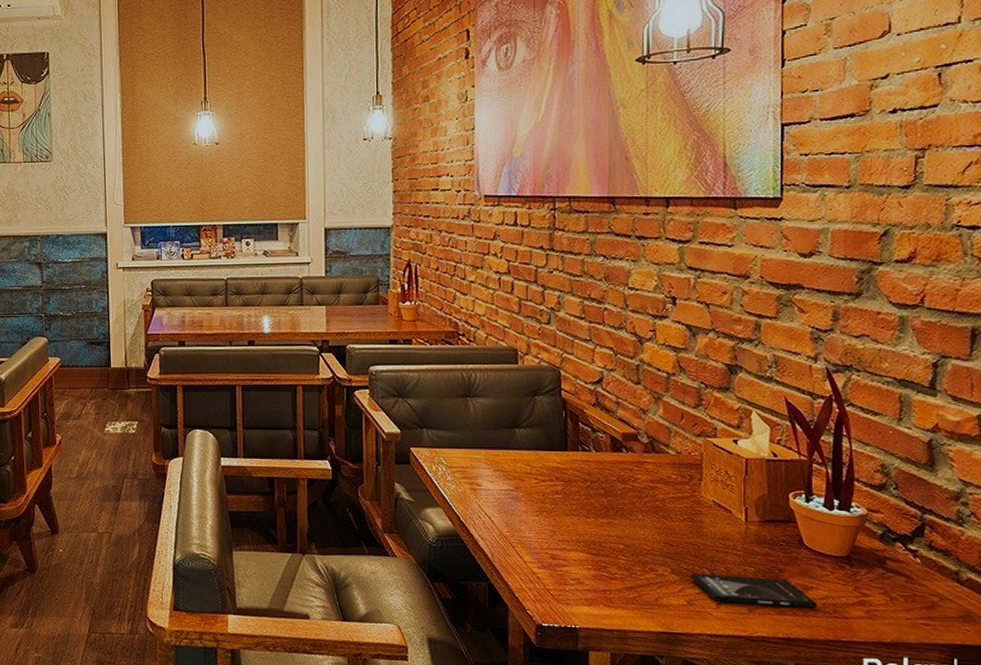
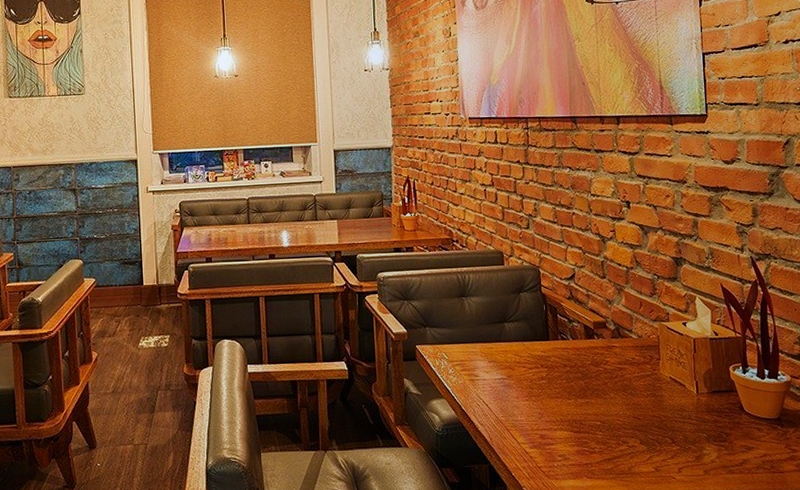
smartphone: present [690,573,818,608] -> none [656,441,758,467]

